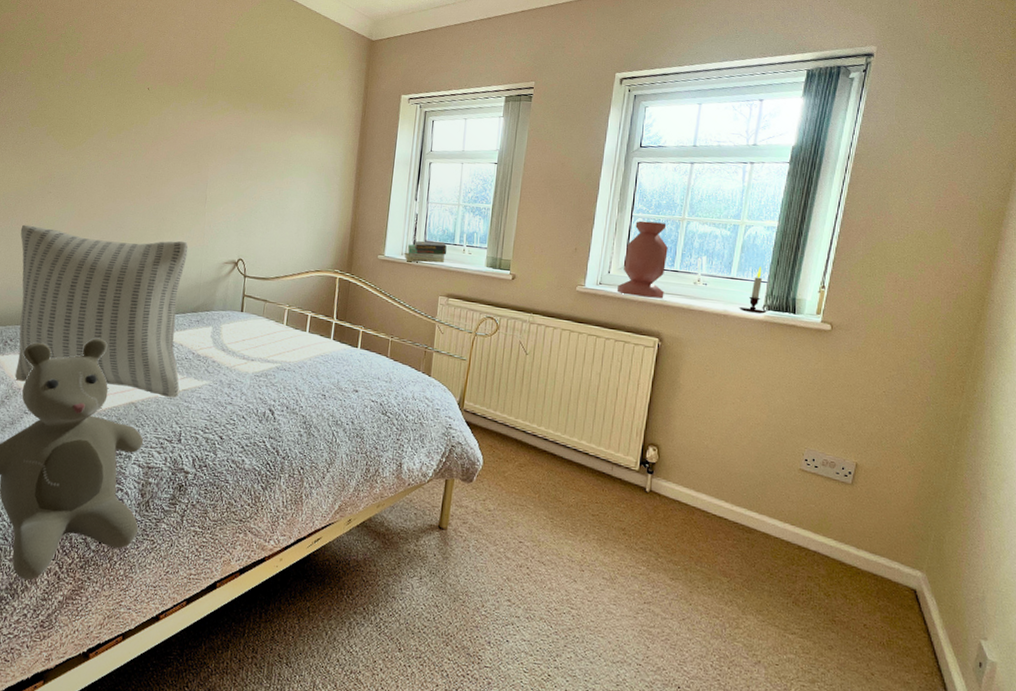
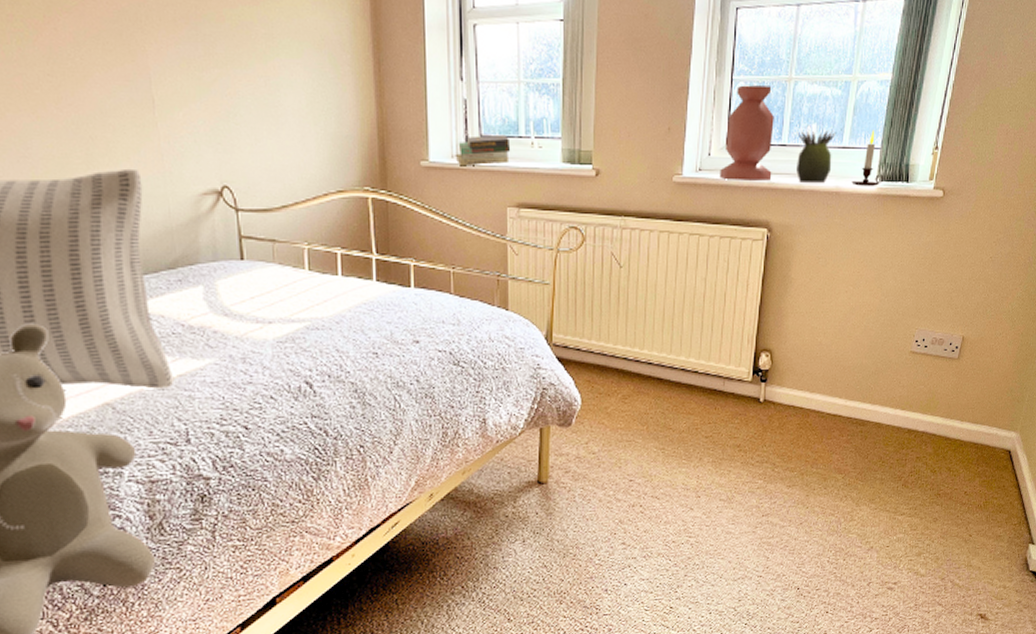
succulent plant: none [687,261,725,307] -> present [797,130,837,184]

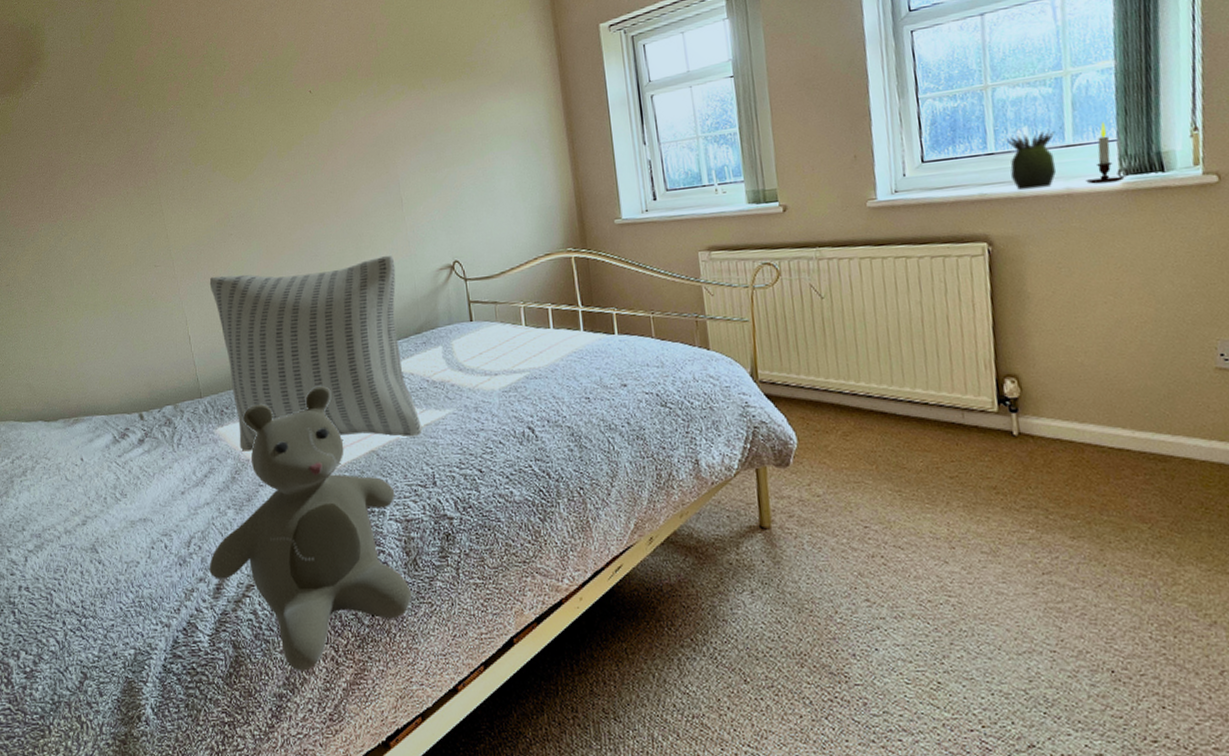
books: present [456,134,511,167] -> none [646,186,697,220]
vase: present [720,85,774,182] -> none [919,98,983,199]

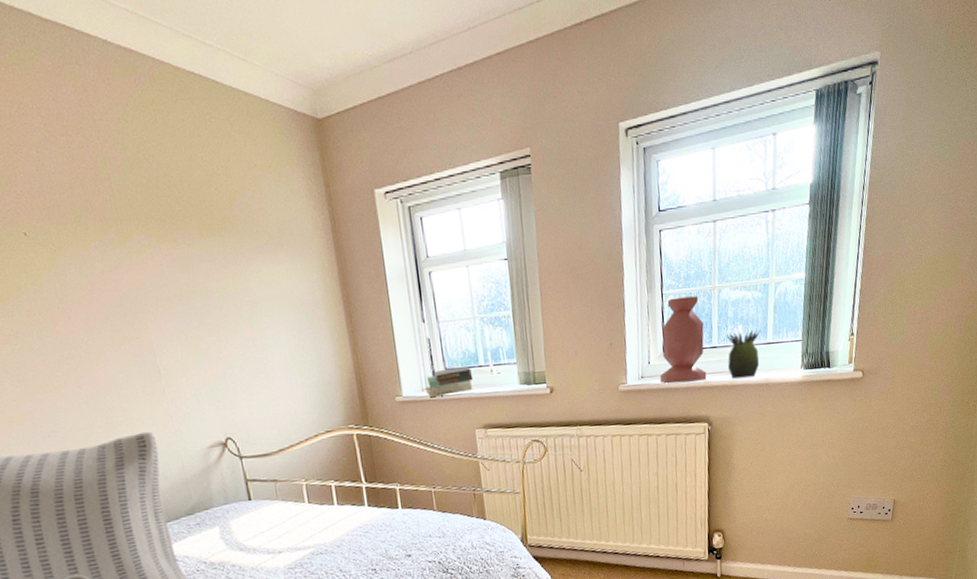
books: none [646,186,697,220] -> present [426,365,474,398]
vase: none [919,98,983,199] -> present [660,296,707,384]
candle: present [1086,122,1130,184] -> none [779,324,808,376]

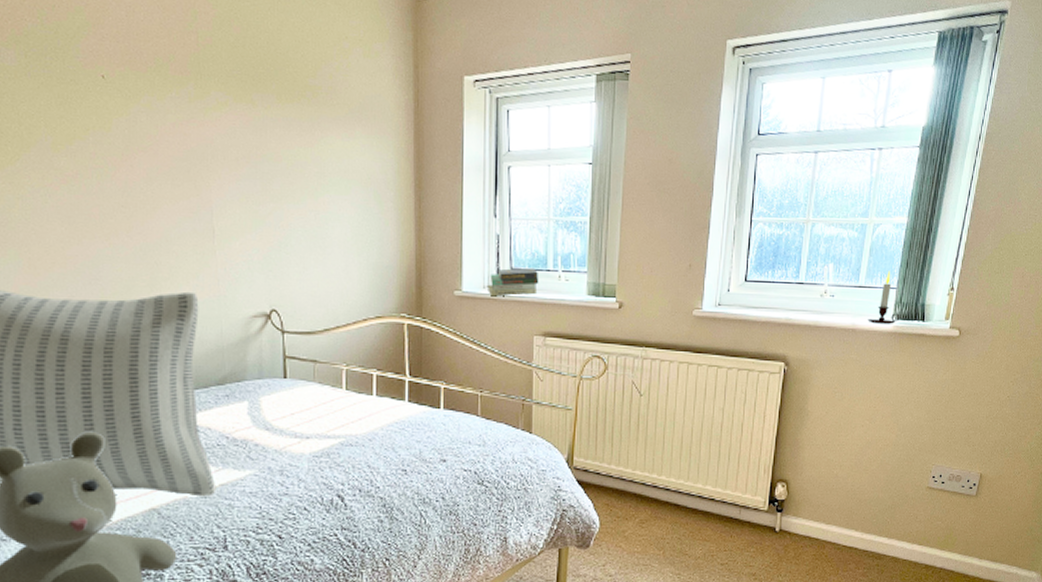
vase: present [660,296,707,384] -> none [739,226,792,317]
succulent plant: present [726,329,761,380] -> none [813,270,853,321]
candle: none [779,324,808,376] -> present [867,270,900,324]

